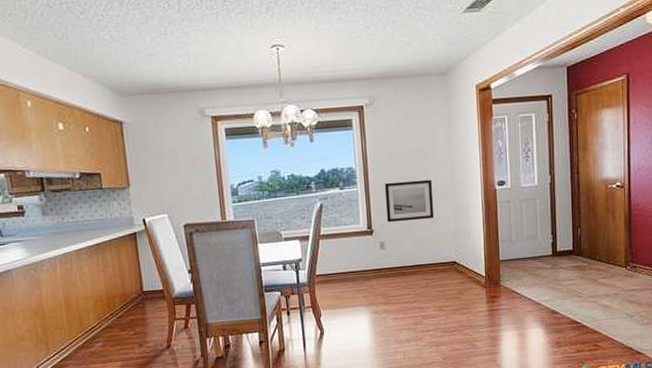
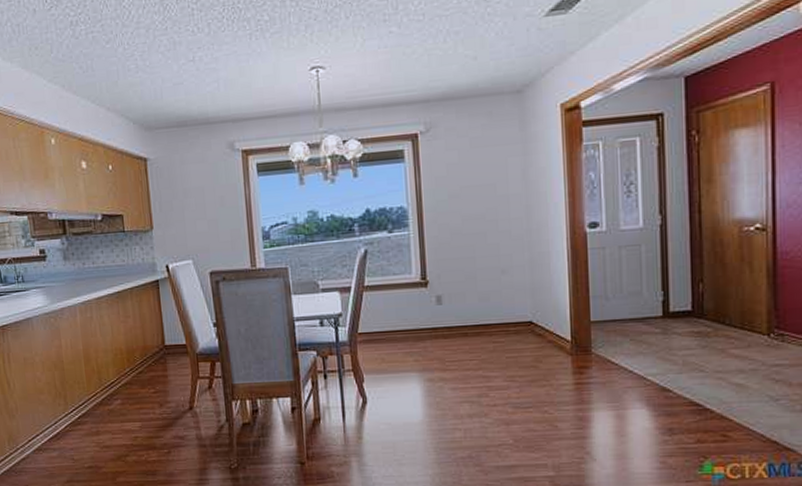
wall art: present [384,179,435,223] -> none [442,220,505,273]

